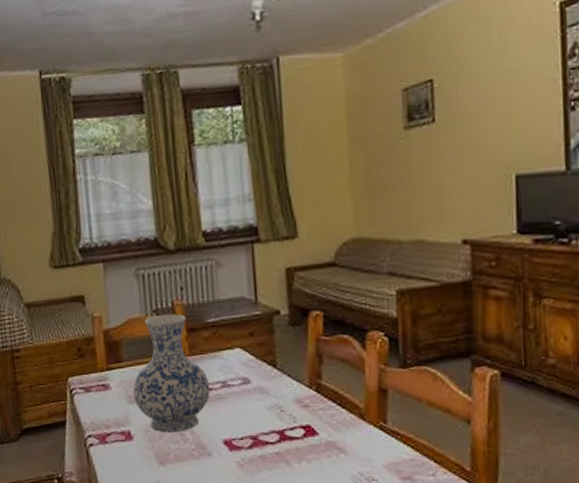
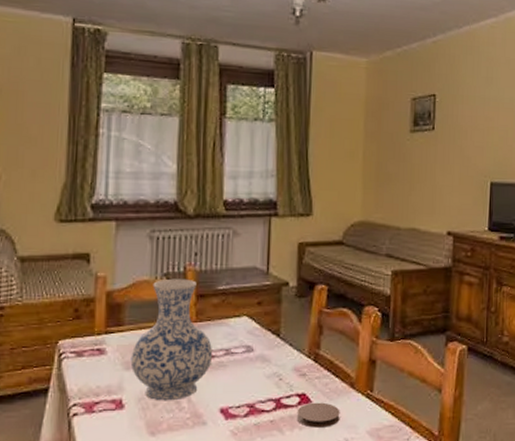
coaster: none [303,434,352,461] -> present [296,402,340,428]

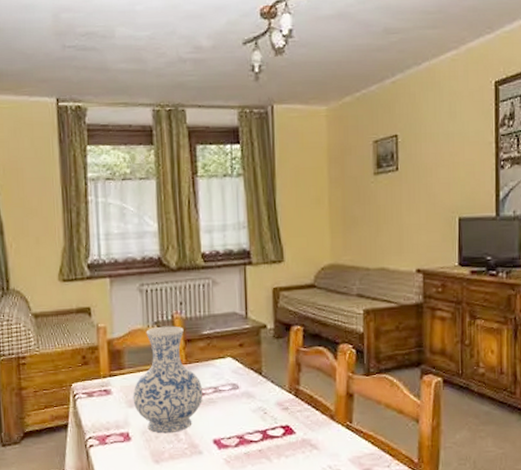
coaster: present [296,402,340,428] -> none [282,433,323,456]

